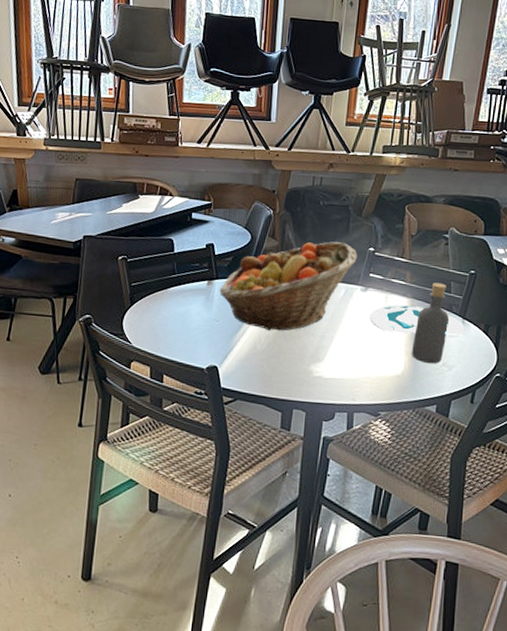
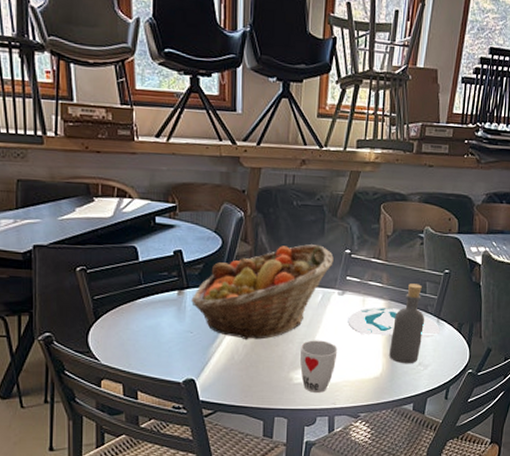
cup: none [320,334,359,388] -> present [300,340,338,393]

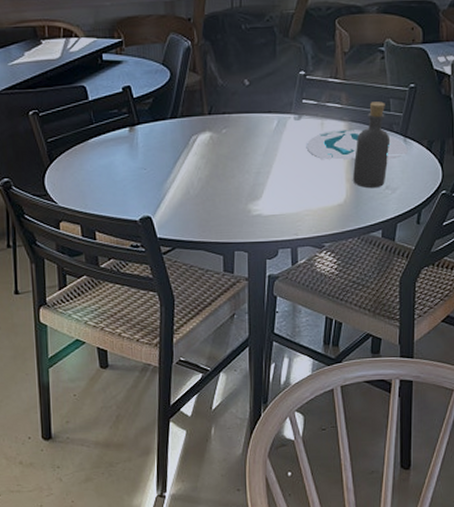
fruit basket: present [191,244,334,341] -> none [143,69,287,174]
cup: present [300,340,338,393] -> none [258,169,297,224]

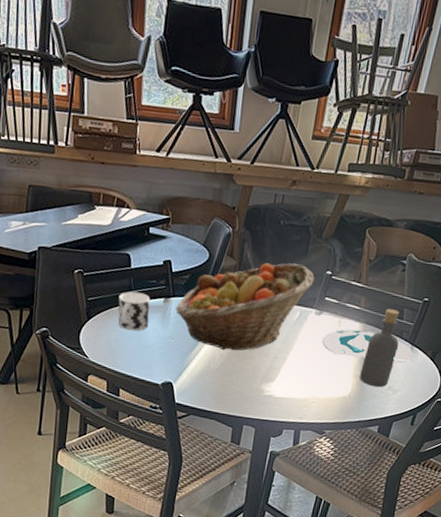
cup: none [80,125,117,168] -> present [118,291,150,331]
fruit basket: none [143,69,287,174] -> present [176,263,315,351]

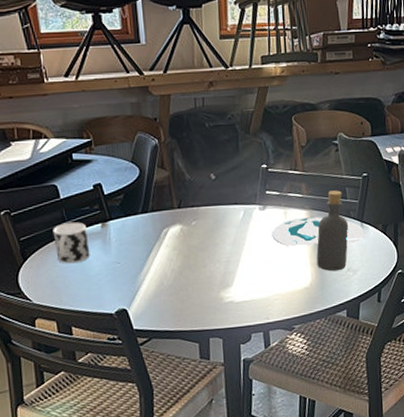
fruit basket: present [176,263,315,351] -> none [115,163,251,265]

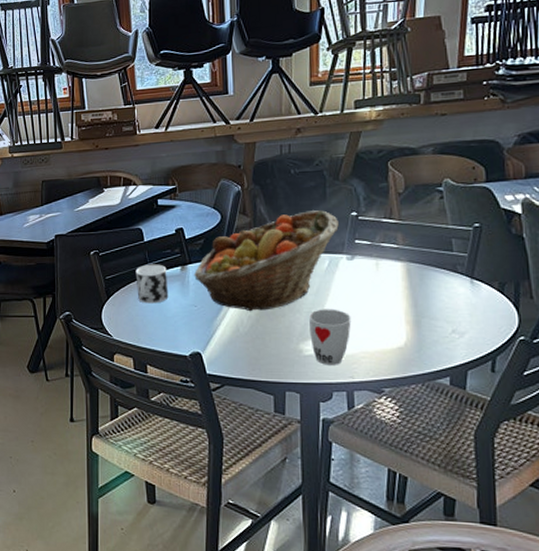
fruit basket: none [115,163,251,265] -> present [194,210,339,312]
cup: none [228,256,265,310] -> present [309,309,351,365]
plate: present [273,217,365,247] -> none [361,270,476,302]
bottle: present [316,190,349,272] -> none [413,242,455,332]

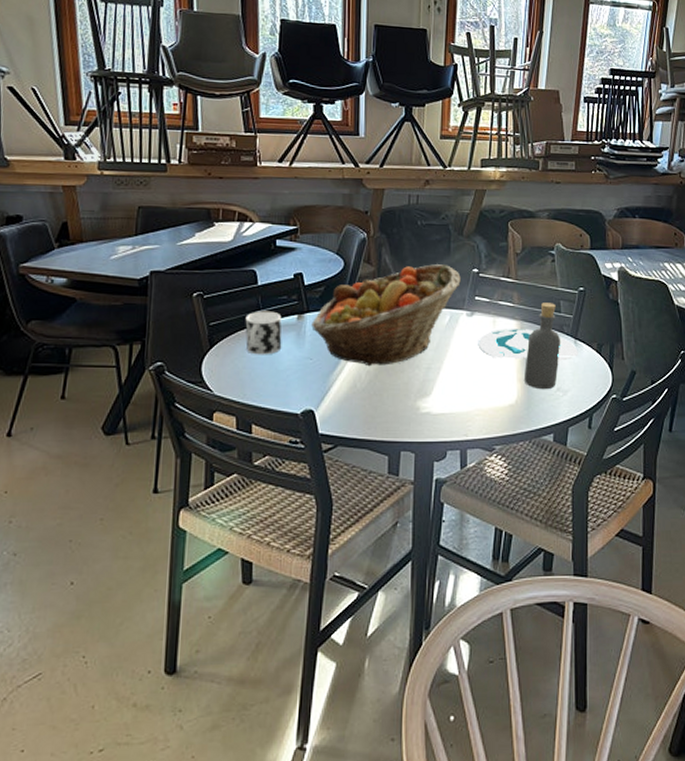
cup: present [309,309,351,365] -> none [428,365,468,423]
plate: none [361,270,476,302] -> present [479,329,578,361]
bottle: none [413,242,455,332] -> present [525,302,561,390]

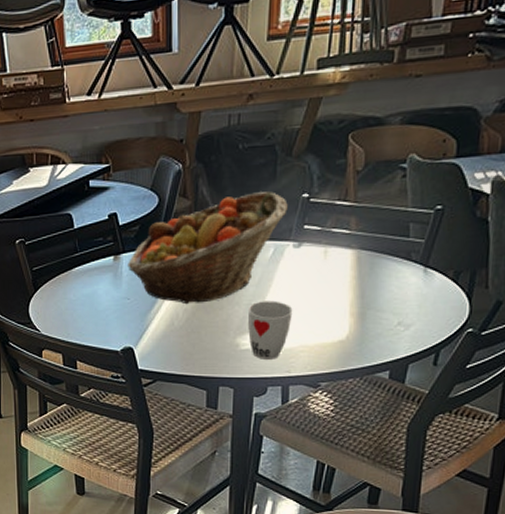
cup: present [245,311,282,355] -> none [64,253,100,297]
cup: none [428,365,468,423] -> present [248,301,293,359]
plate: present [479,329,578,361] -> none [307,258,428,293]
bottle: present [525,302,561,390] -> none [359,226,408,324]

